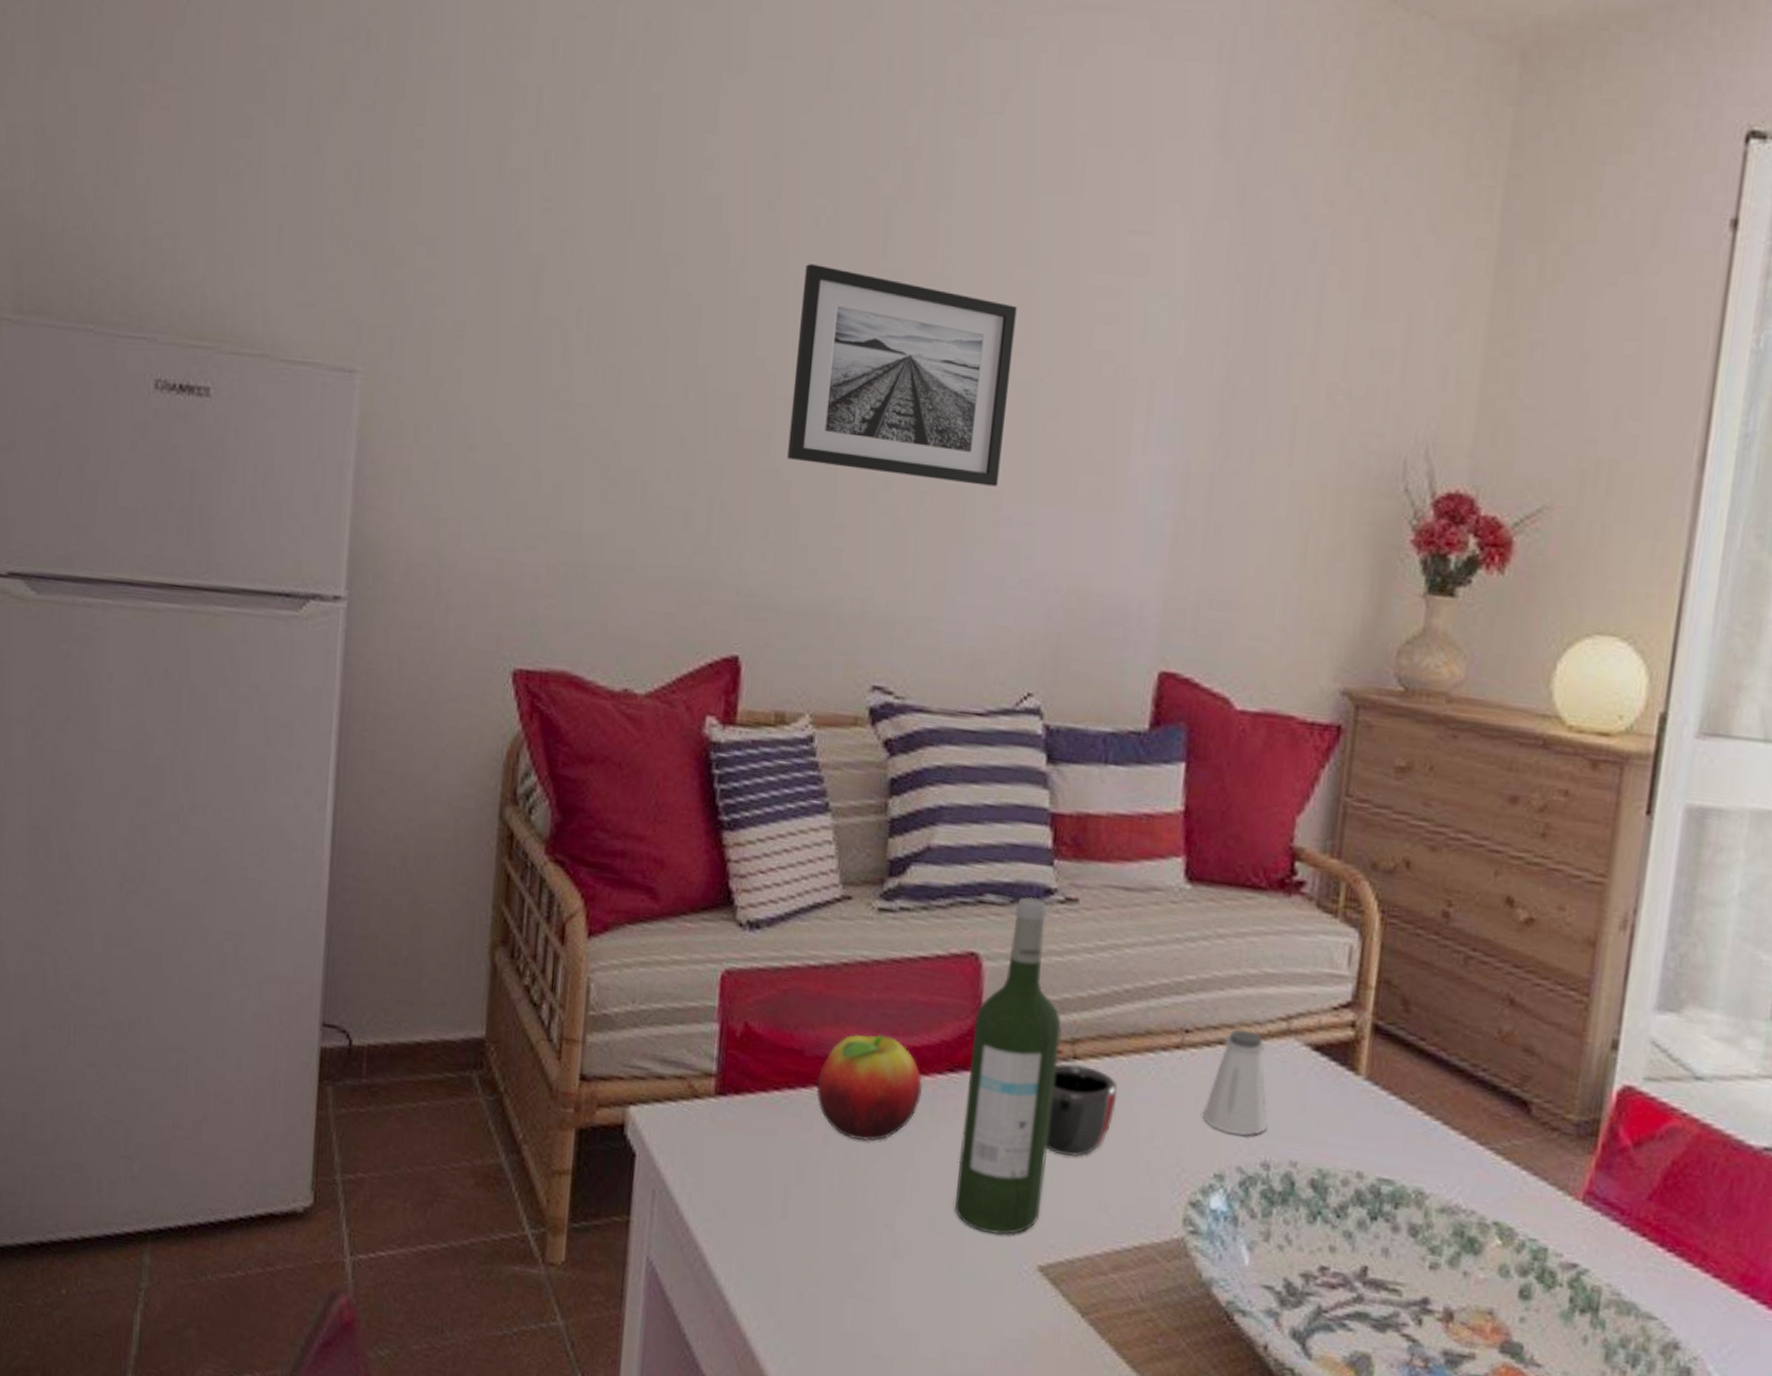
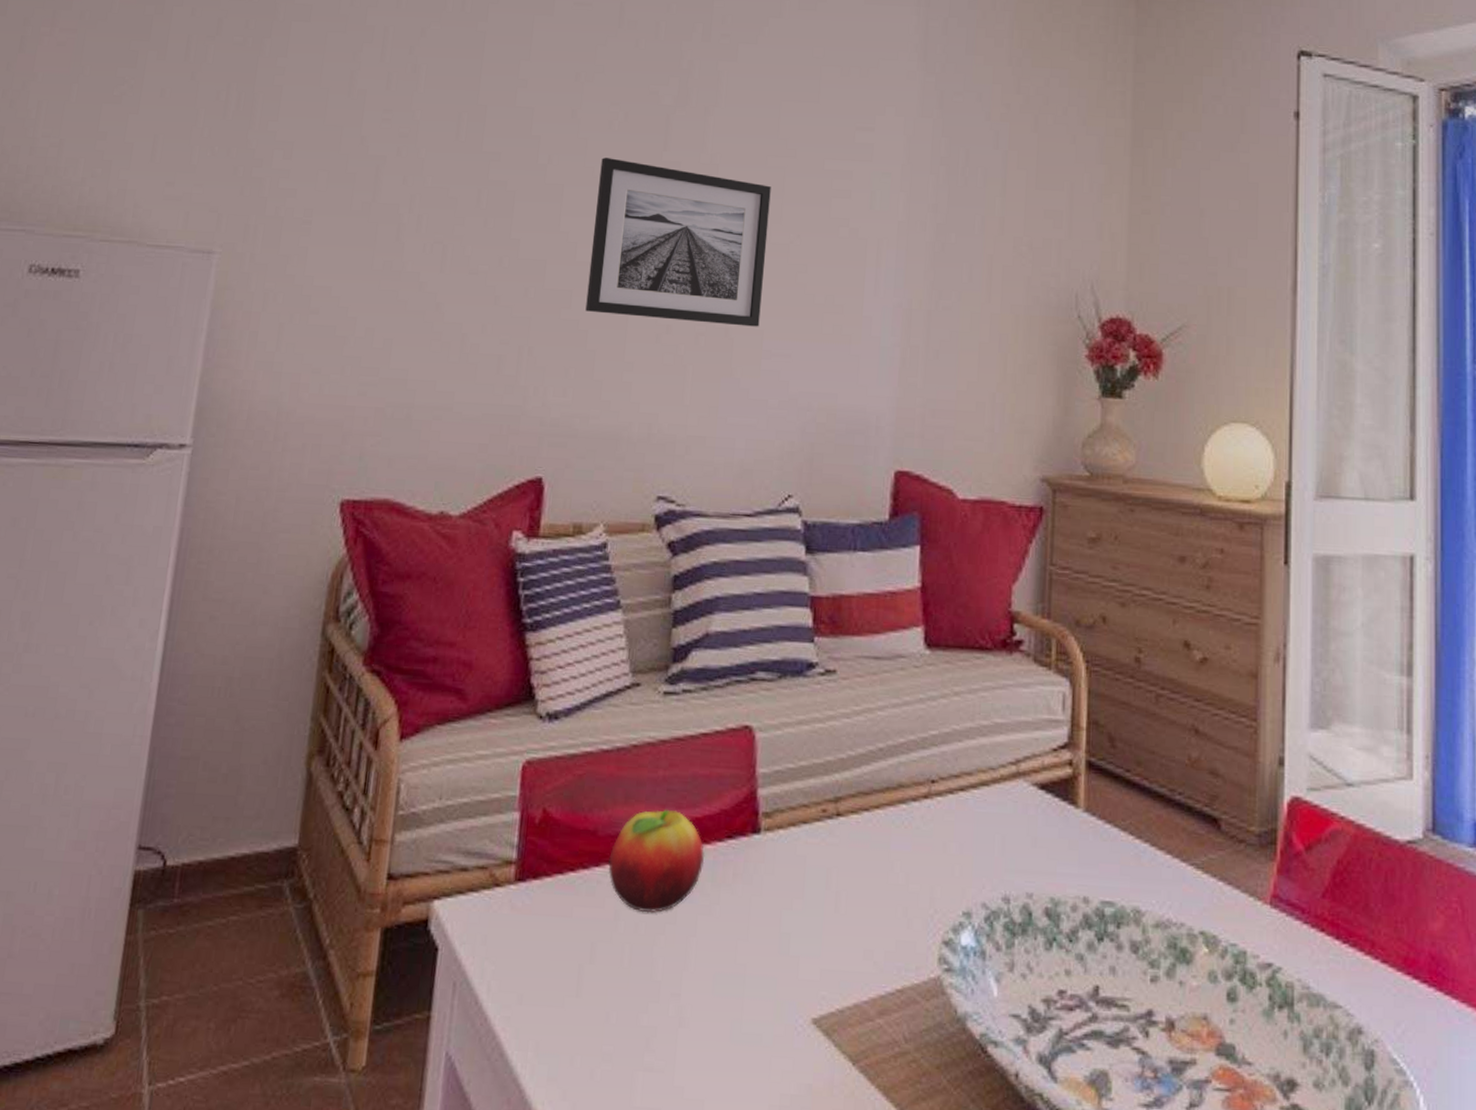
wine bottle: present [955,896,1062,1235] -> none [735,671,826,992]
mug: present [1046,1063,1118,1157] -> none [815,821,876,908]
saltshaker: present [1202,1028,1268,1136] -> none [950,775,1006,873]

